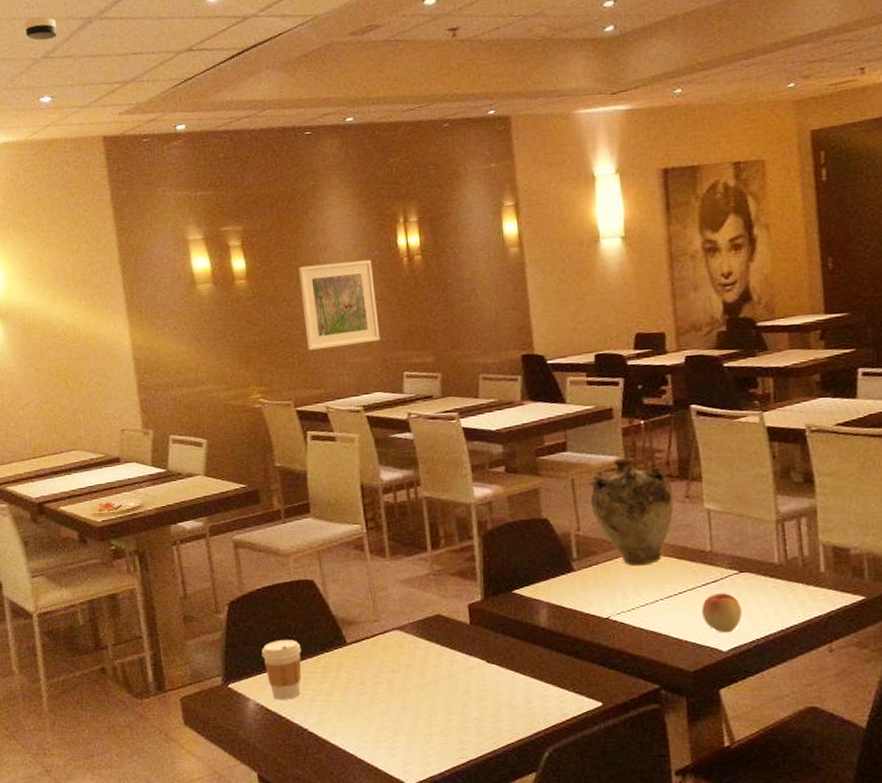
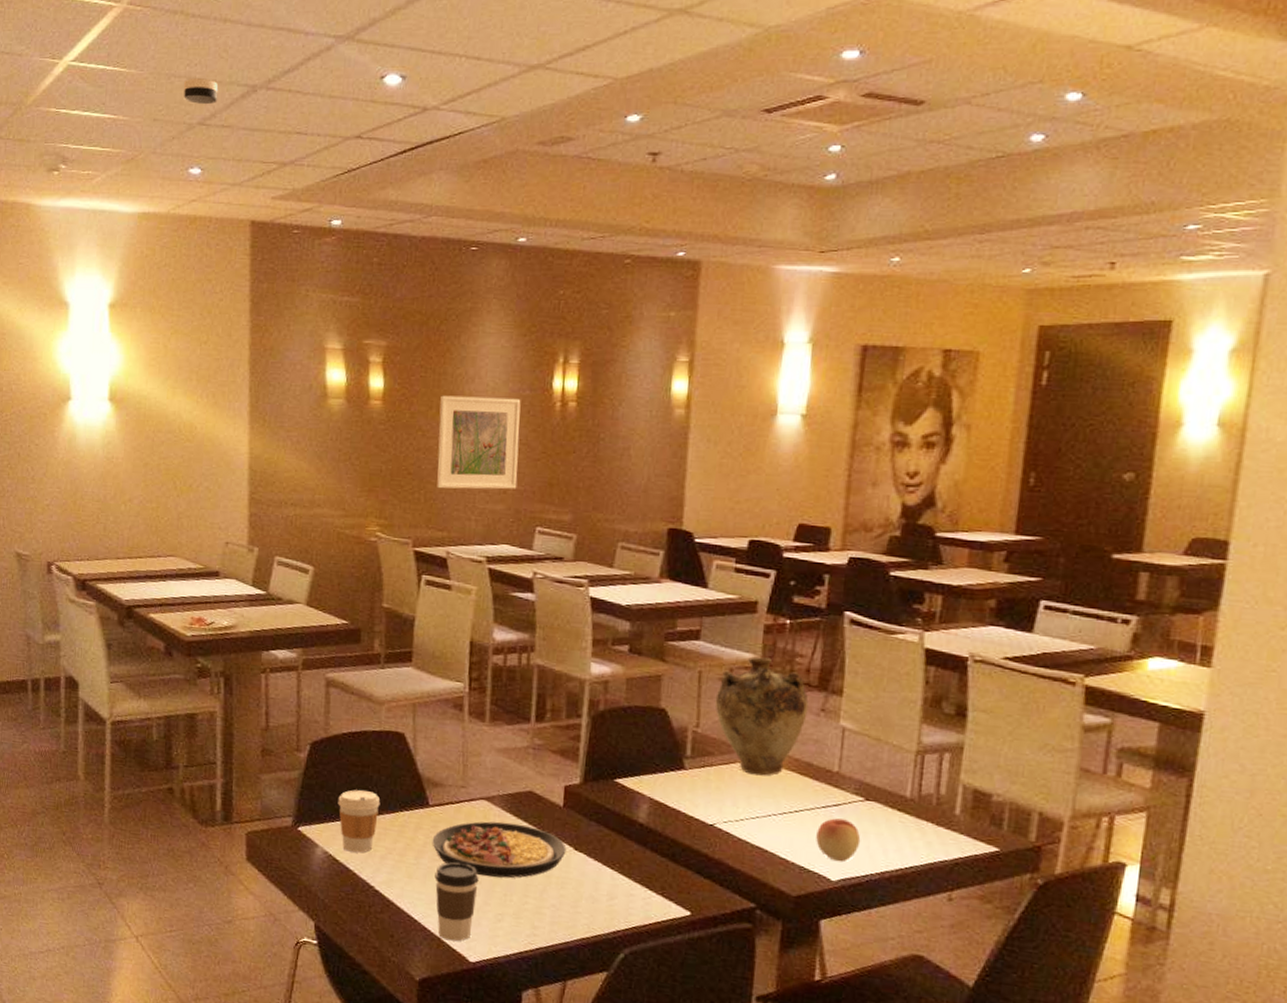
plate: none [355,647,480,702] -> present [432,821,567,878]
coffee cup: none [362,692,405,768] -> present [435,862,479,942]

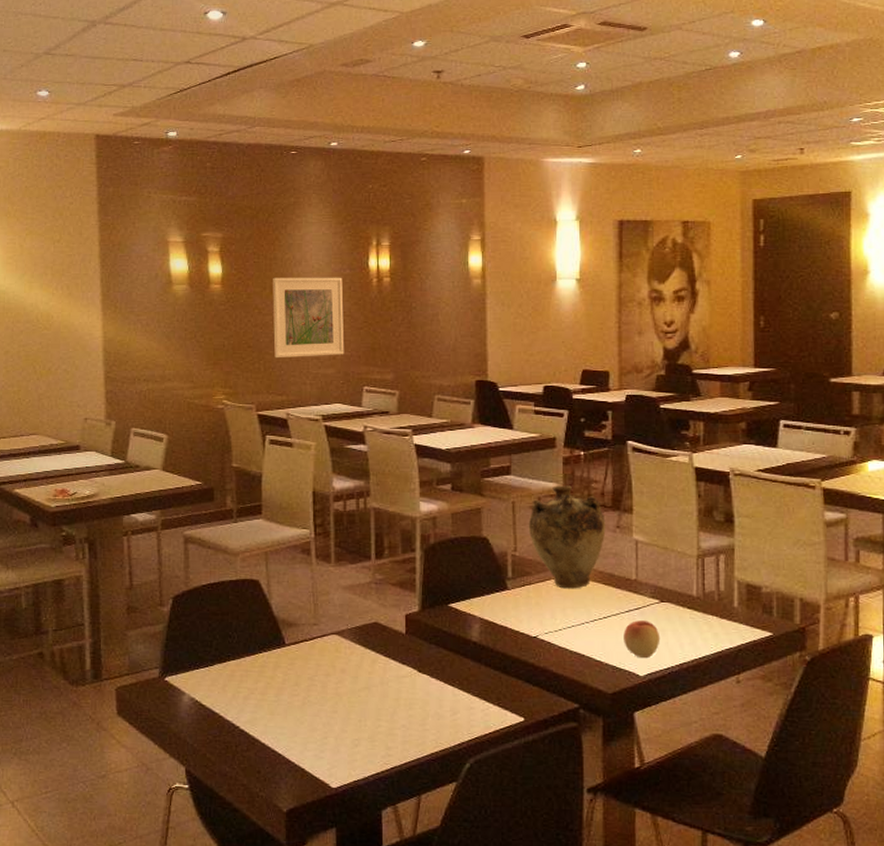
smoke detector: present [183,78,219,105] -> none [29,15,62,38]
coffee cup: present [338,789,380,853] -> none [201,637,241,696]
plate: present [432,821,567,878] -> none [290,653,411,706]
coffee cup: present [435,862,479,942] -> none [295,695,335,770]

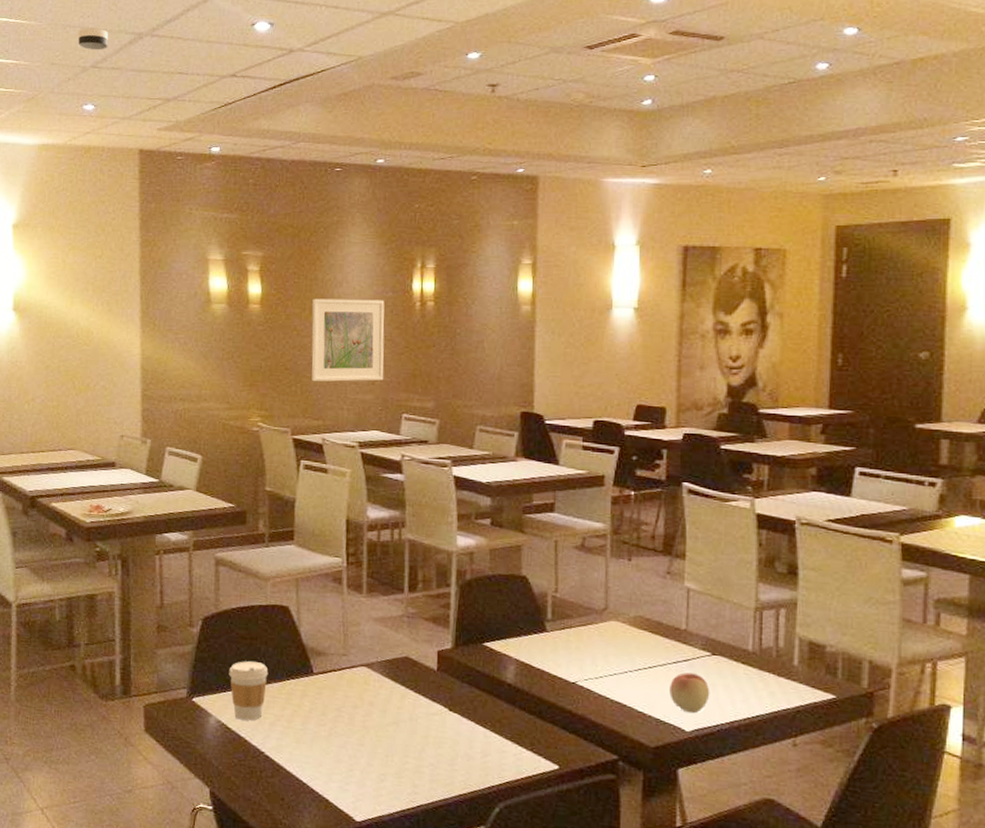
smoke detector: none [29,15,62,38] -> present [77,28,109,51]
coffee cup: none [201,637,241,696] -> present [229,661,268,721]
vase: present [528,485,606,589] -> none [571,526,655,636]

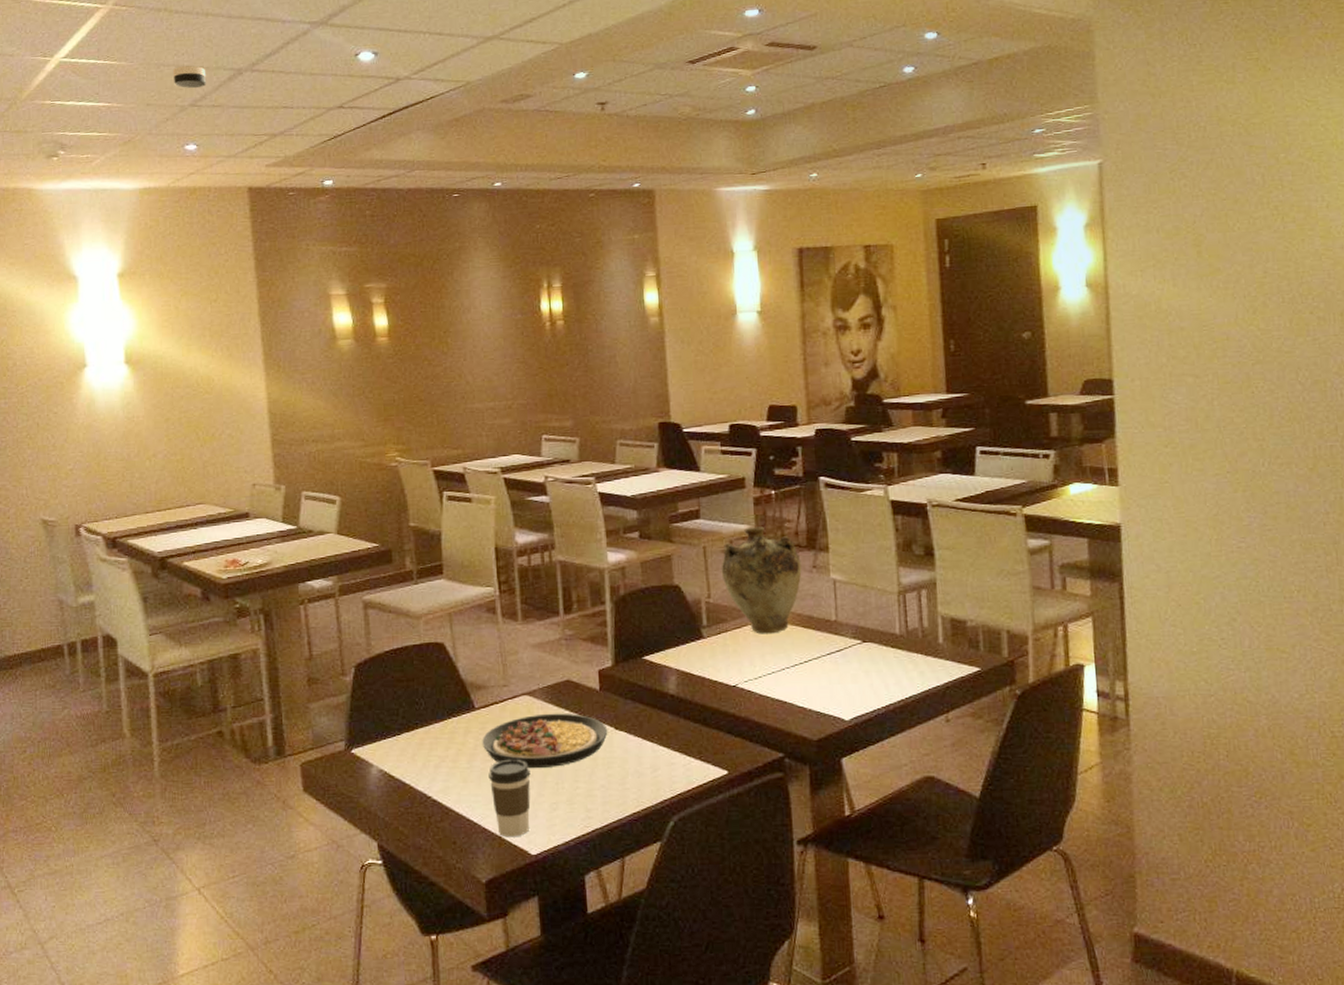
coffee cup: present [229,661,268,721] -> none [387,704,429,766]
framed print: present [311,298,385,382] -> none [441,322,520,411]
plate: none [317,686,442,740] -> present [482,713,608,769]
coffee cup: none [321,726,362,802] -> present [488,759,531,838]
vase: none [571,526,655,636] -> present [721,526,802,634]
fruit: present [669,672,710,714] -> none [826,662,865,702]

